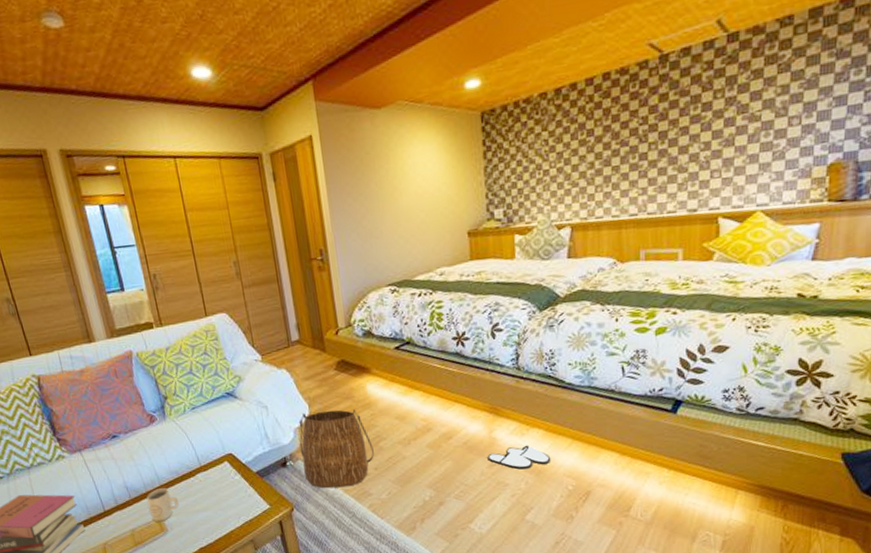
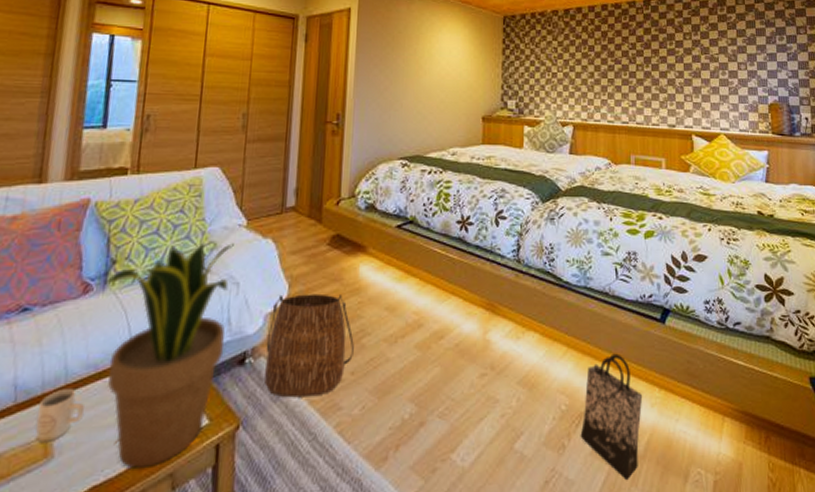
potted plant: none [163,375,269,537] -> present [103,242,234,468]
slippers: present [487,445,551,470] -> none [479,351,545,382]
shopping bag: none [587,442,651,540] -> present [580,353,643,480]

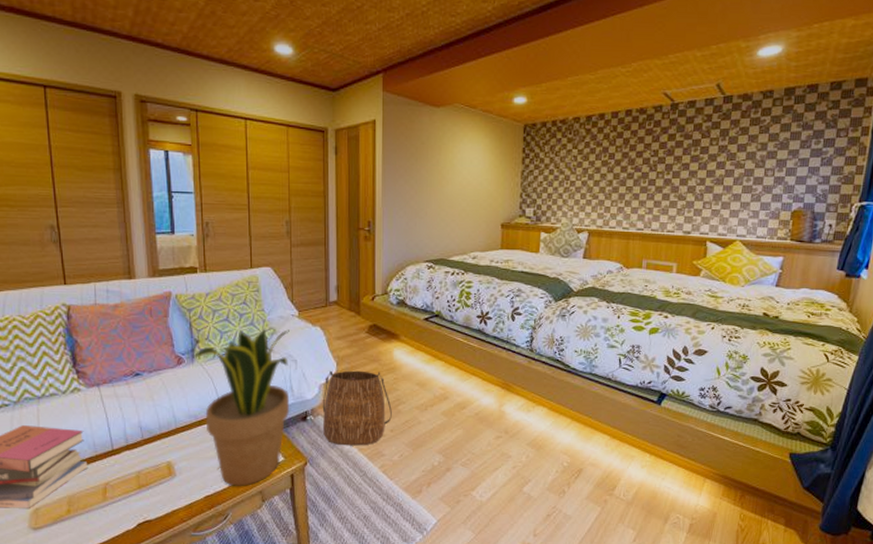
mug: present [35,388,85,442] -> none [159,430,193,465]
shopping bag: present [580,353,643,480] -> none [578,426,635,518]

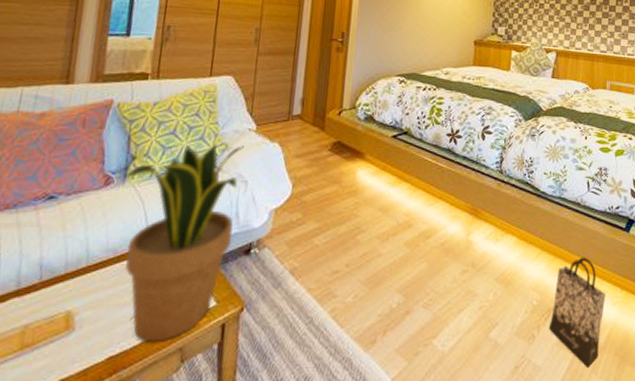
tote bag: present [322,370,392,446] -> none [267,193,350,285]
shopping bag: none [578,426,635,518] -> present [548,257,606,367]

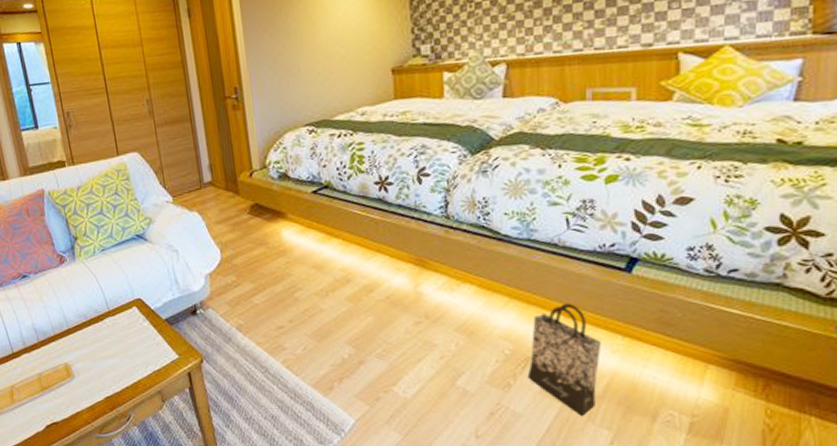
potted plant: present [123,143,244,342] -> none [72,218,178,386]

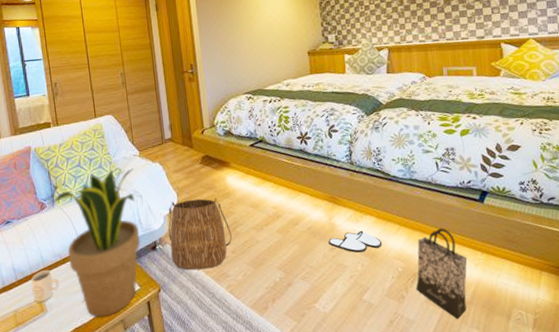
mug: none [54,331,87,367] -> present [31,269,60,303]
potted plant: none [72,218,178,386] -> present [52,168,141,317]
tote bag: none [210,256,289,340] -> present [168,198,232,271]
slippers: none [413,302,485,329] -> present [328,230,383,253]

